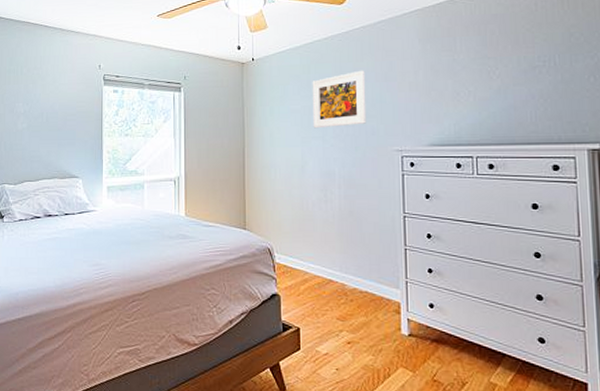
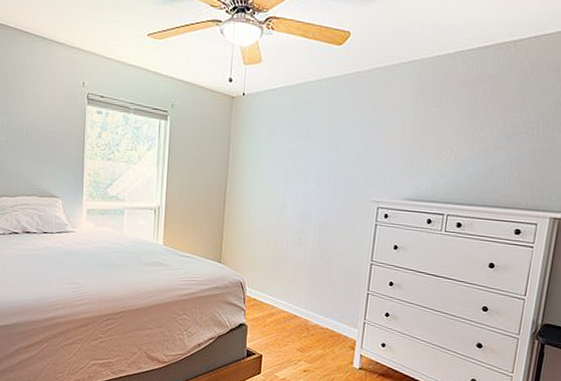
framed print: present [312,70,367,129] -> none [296,117,355,173]

